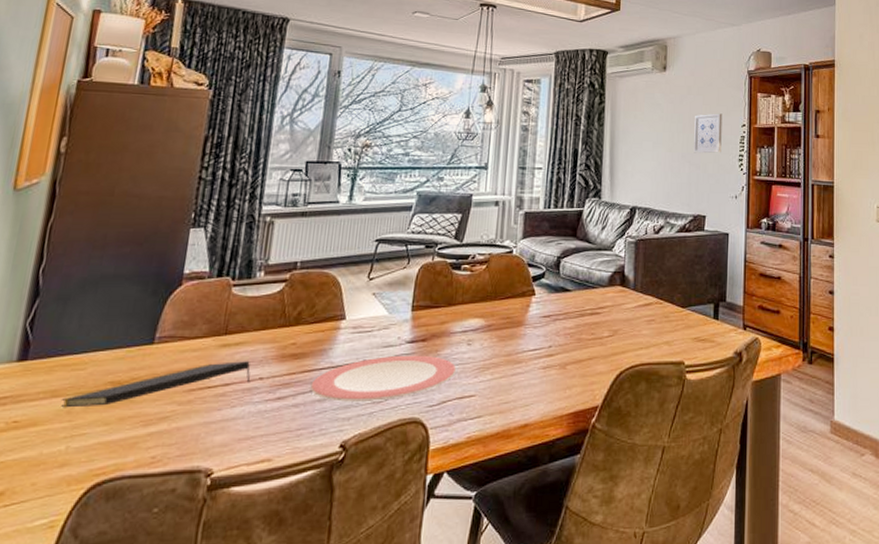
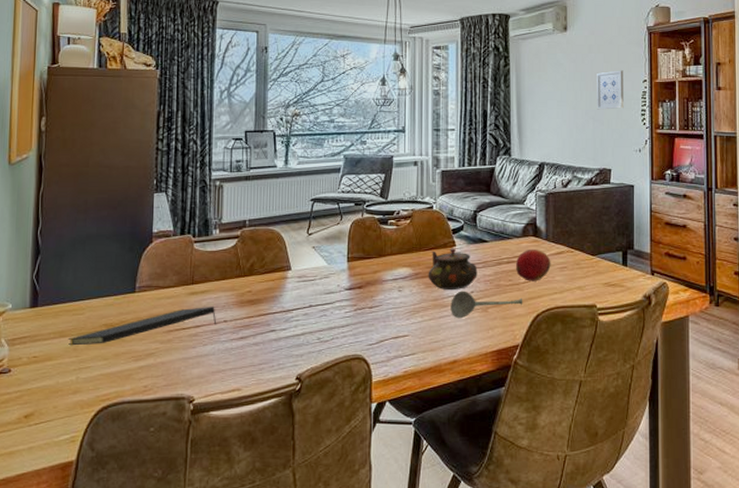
plate: present [310,355,457,402] -> none [267,300,391,341]
teapot: none [502,297,558,343] -> present [428,248,478,290]
soupspoon: none [525,345,606,377] -> present [451,291,523,319]
fruit: none [599,299,638,335] -> present [515,249,551,281]

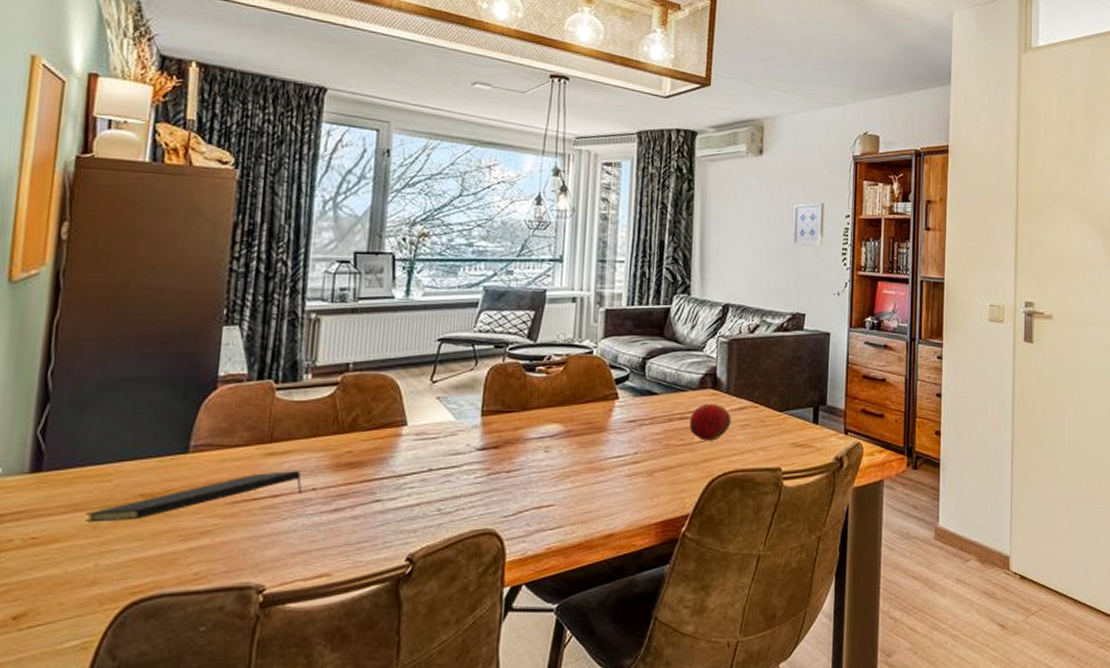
teapot: present [428,248,478,290] -> none [582,401,644,450]
soupspoon: present [451,291,523,319] -> none [608,451,697,485]

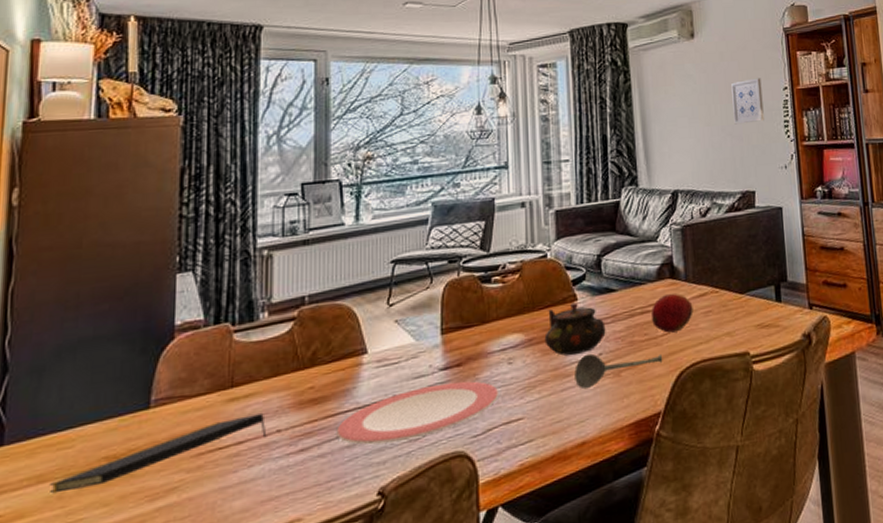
plate: none [370,463,534,513] -> present [336,381,500,445]
teapot: none [582,401,644,450] -> present [544,302,606,356]
soupspoon: none [608,451,697,485] -> present [574,353,663,390]

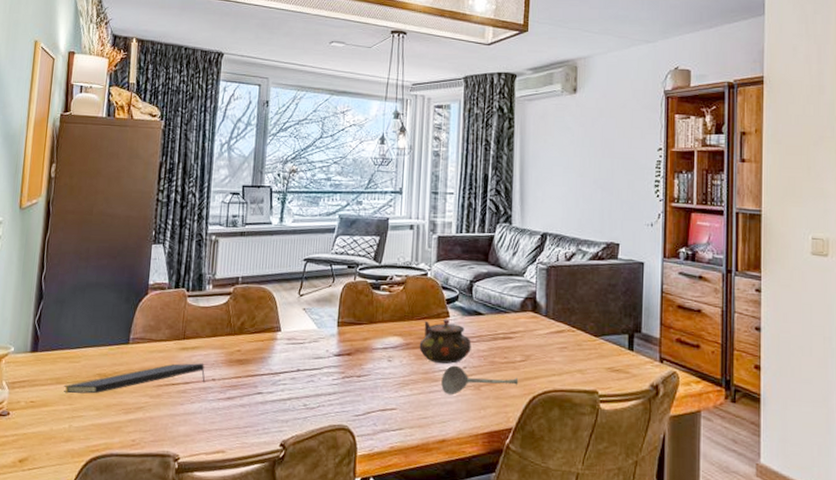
plate: present [336,381,500,445] -> none [254,366,379,407]
fruit: present [651,293,693,333] -> none [511,325,550,361]
wall art: present [731,78,764,125] -> none [606,136,637,179]

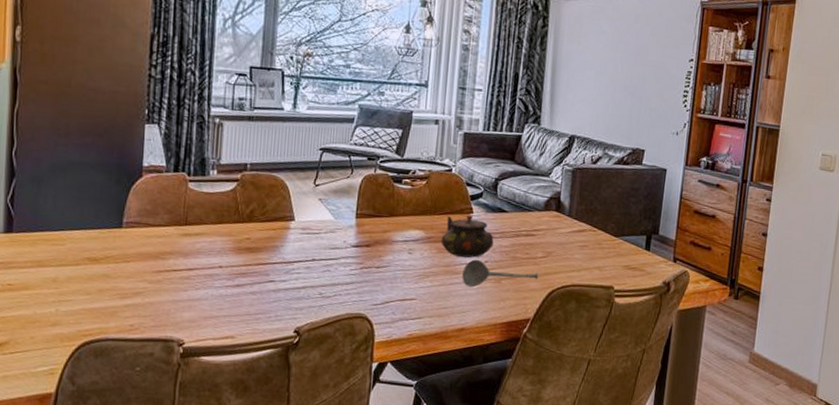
notepad: present [63,363,205,394] -> none [46,249,211,278]

